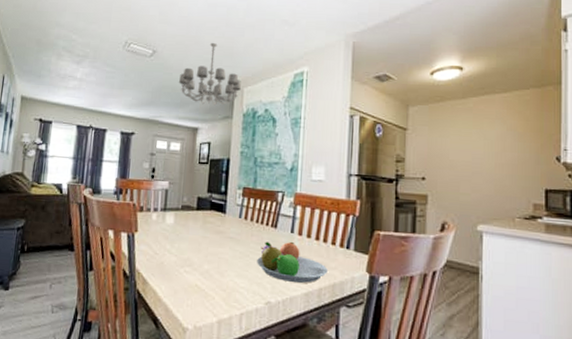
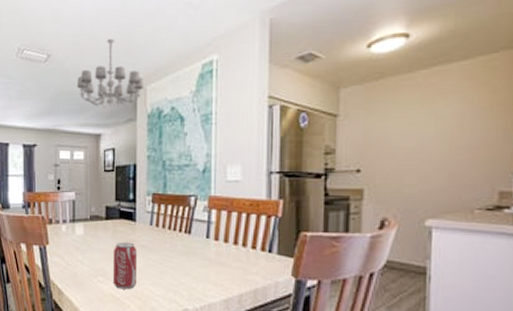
beverage can: none [199,233,226,281] -> present [112,242,138,290]
fruit bowl: present [257,241,328,283] -> none [171,247,248,289]

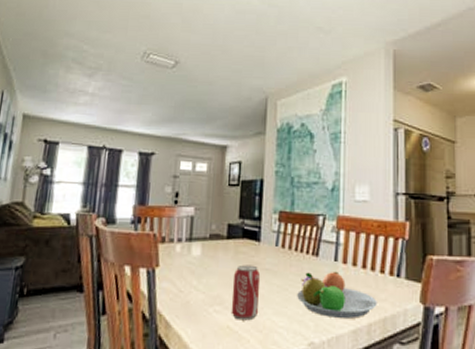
chandelier: present [76,39,145,109] -> none [204,53,275,121]
fruit bowl: none [171,247,248,289] -> present [297,271,377,319]

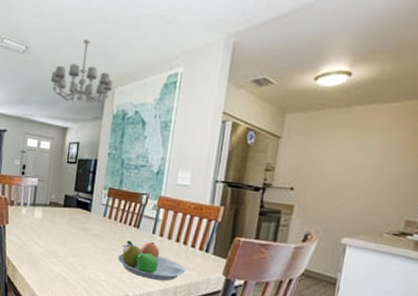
chandelier: none [204,53,275,121] -> present [50,40,113,106]
beverage can: present [231,264,261,321] -> none [63,229,90,273]

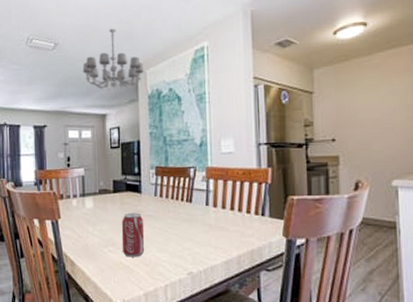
beverage can: none [63,229,90,273] -> present [121,213,145,257]
fruit bowl: present [118,240,185,281] -> none [176,213,245,252]

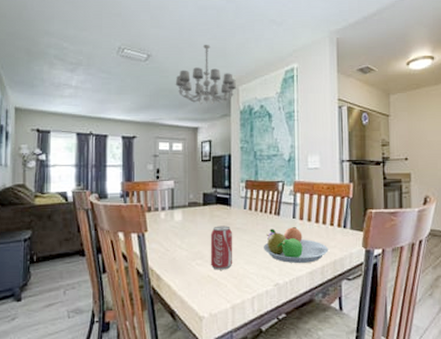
fruit bowl: none [176,213,245,252] -> present [264,226,328,263]

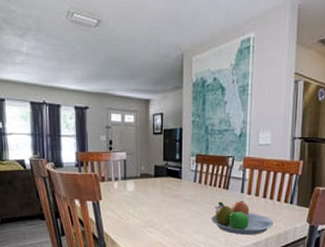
chandelier: present [175,45,237,105] -> none [126,10,190,76]
beverage can: present [210,225,233,270] -> none [161,197,183,238]

